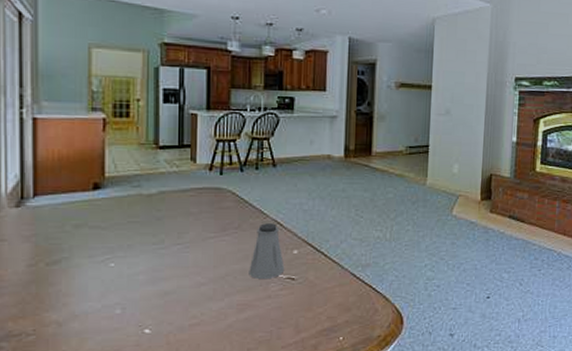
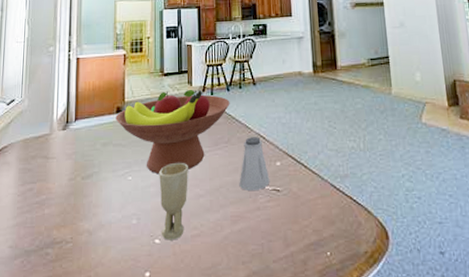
fruit bowl: none [91,166,243,261] -> present [115,89,230,174]
cup: none [150,248,188,330] -> present [159,162,188,240]

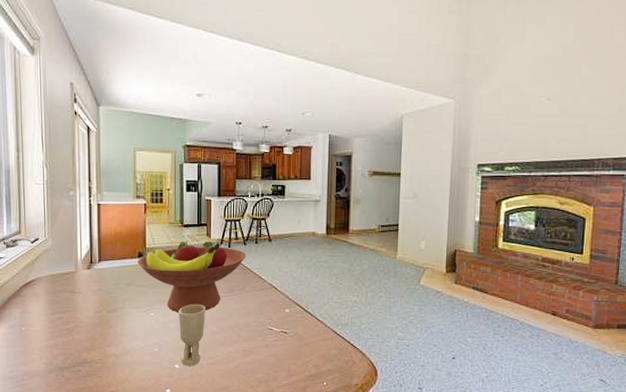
saltshaker: present [239,137,270,192] -> none [251,287,279,332]

